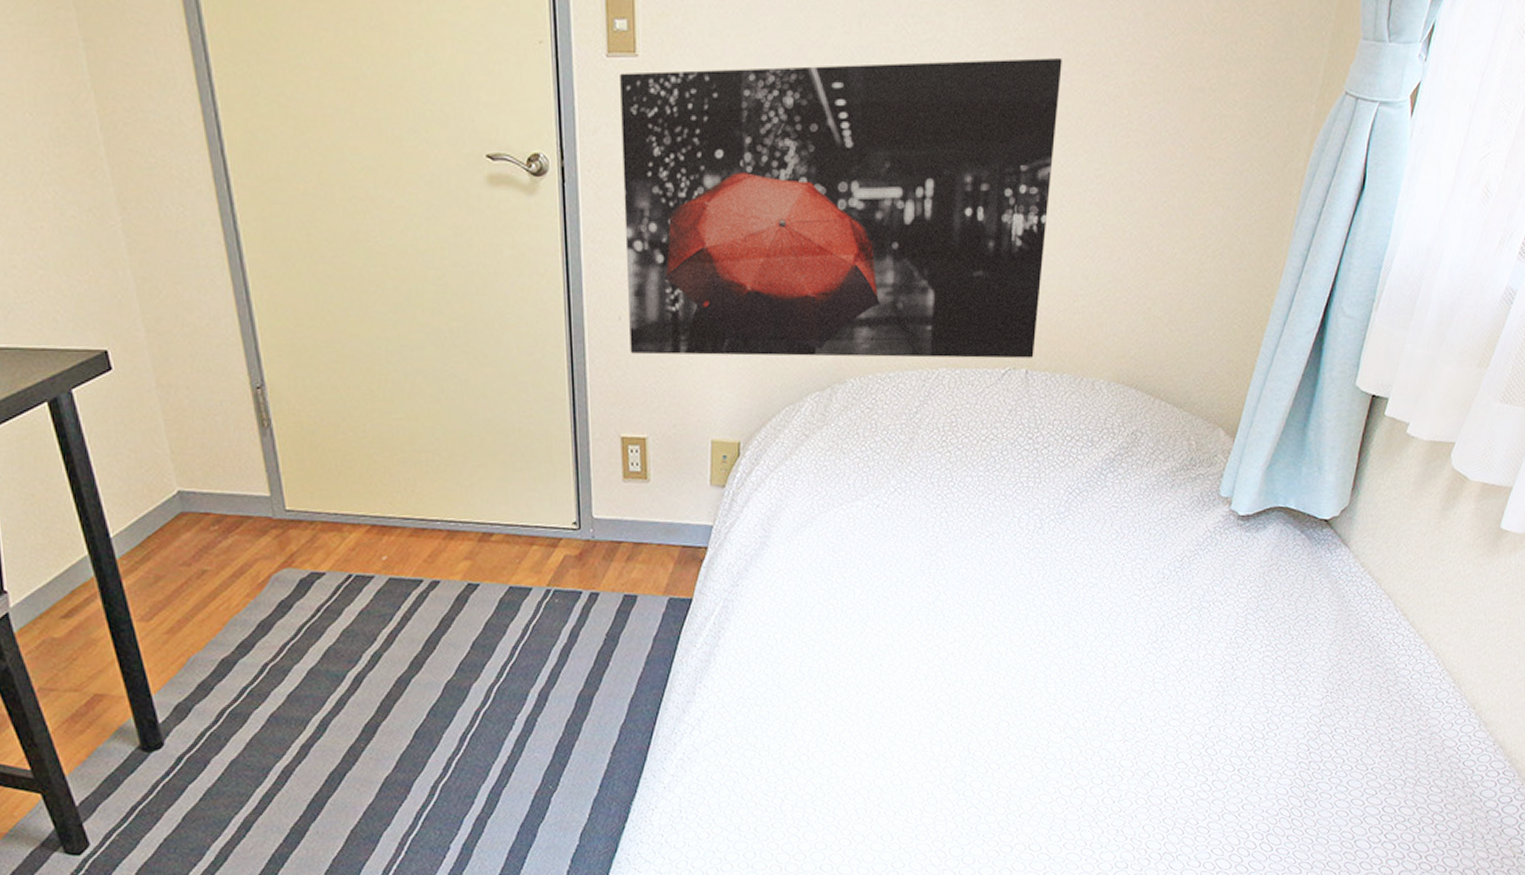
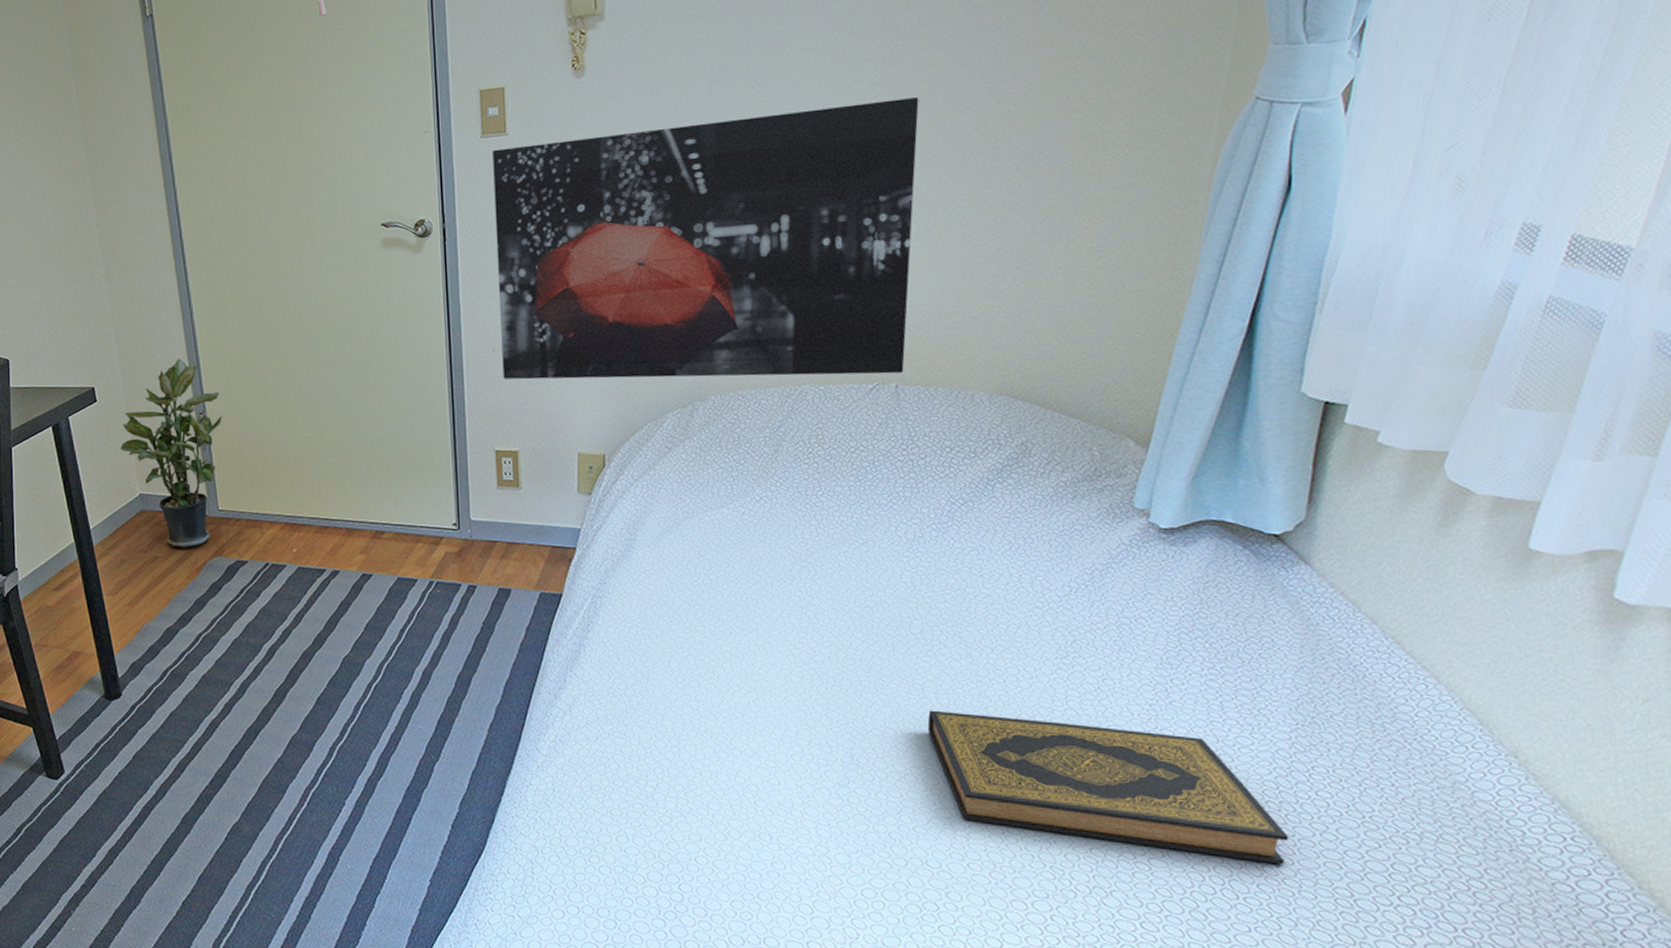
potted plant: none [149,315,288,559] -> present [121,358,223,548]
hardback book: none [1036,699,1313,817] -> present [927,710,1289,865]

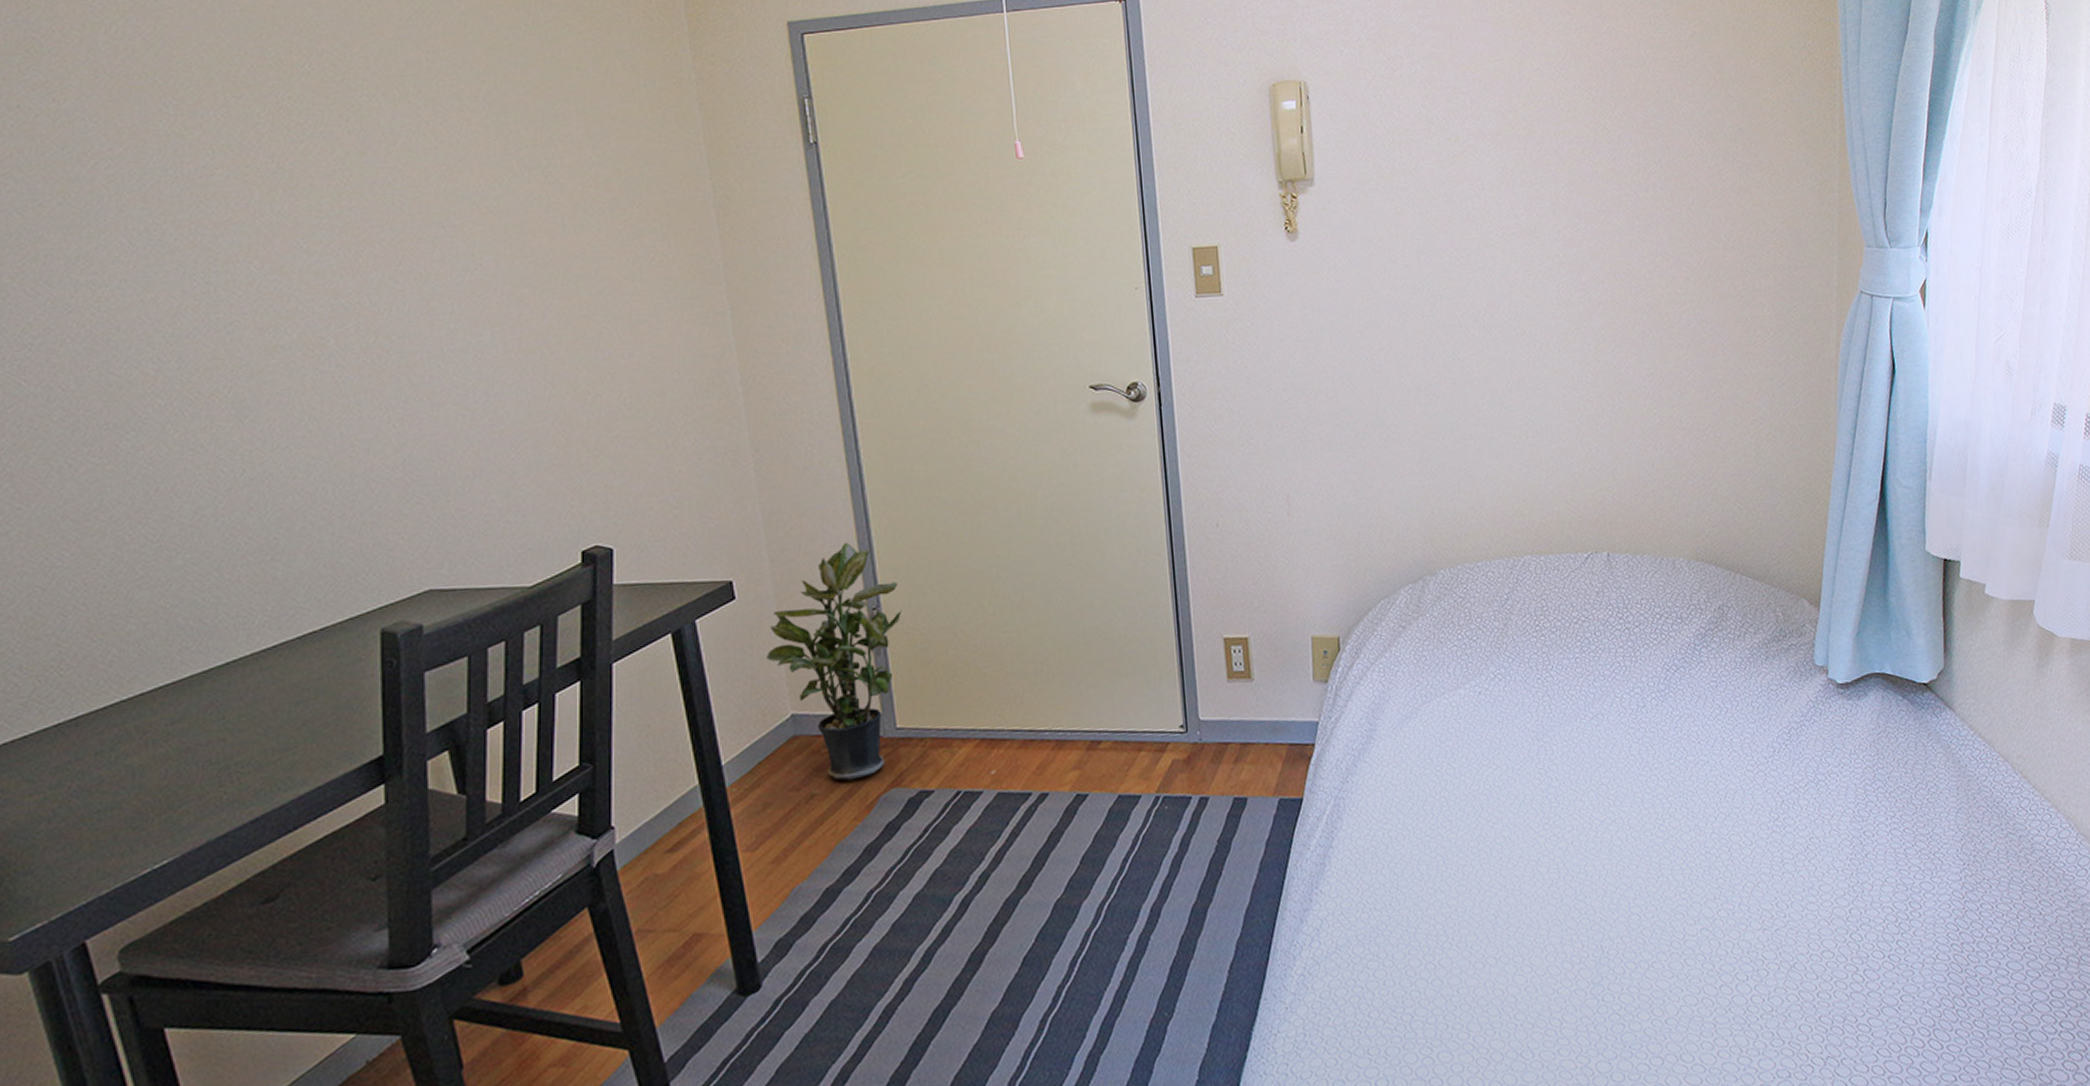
wall art: present [493,97,919,380] -> none [1208,277,1613,558]
hardback book: present [927,710,1289,865] -> none [1667,886,1973,1007]

